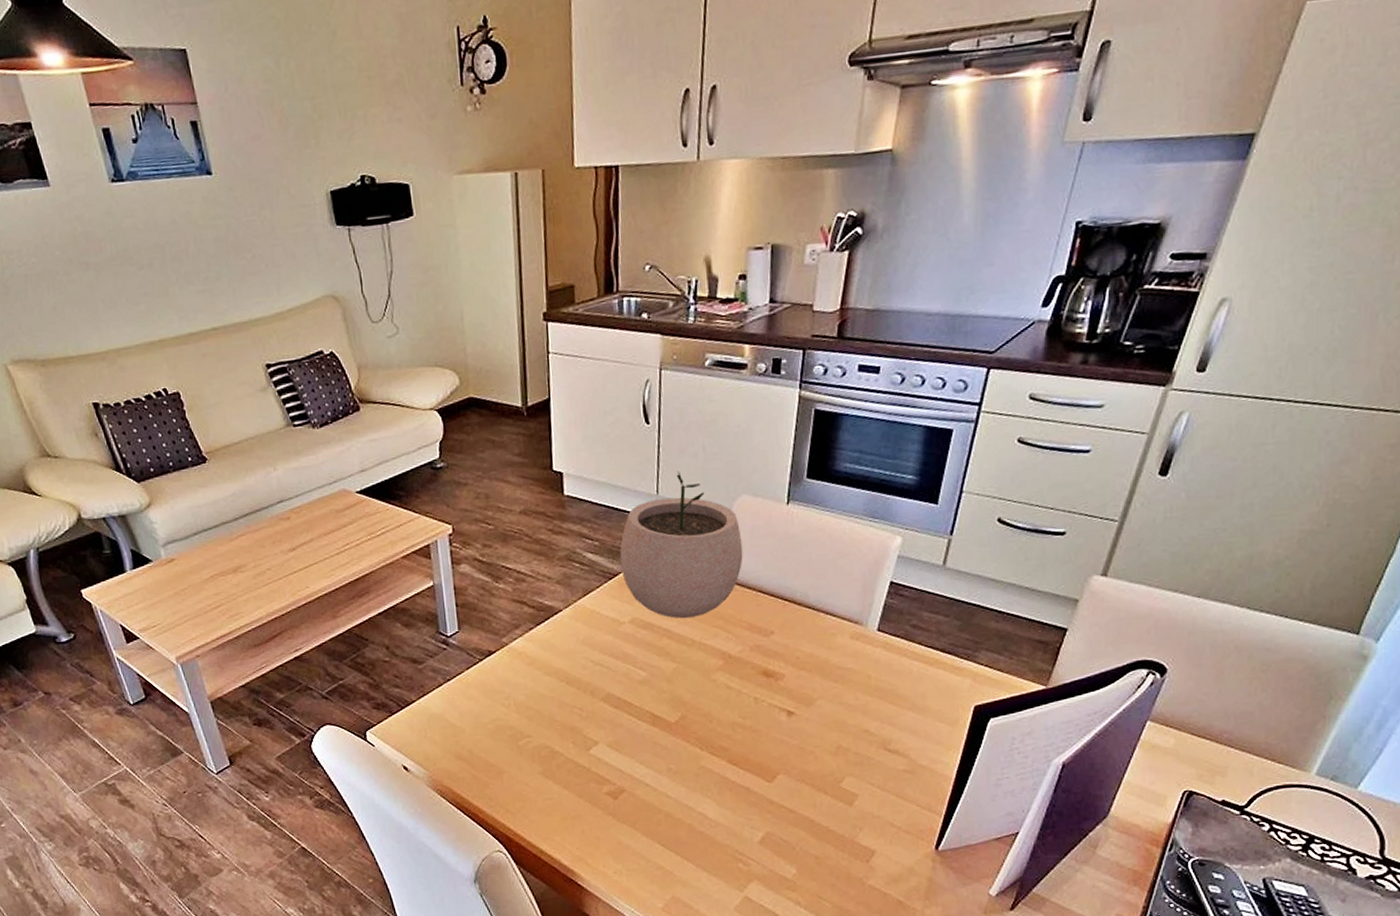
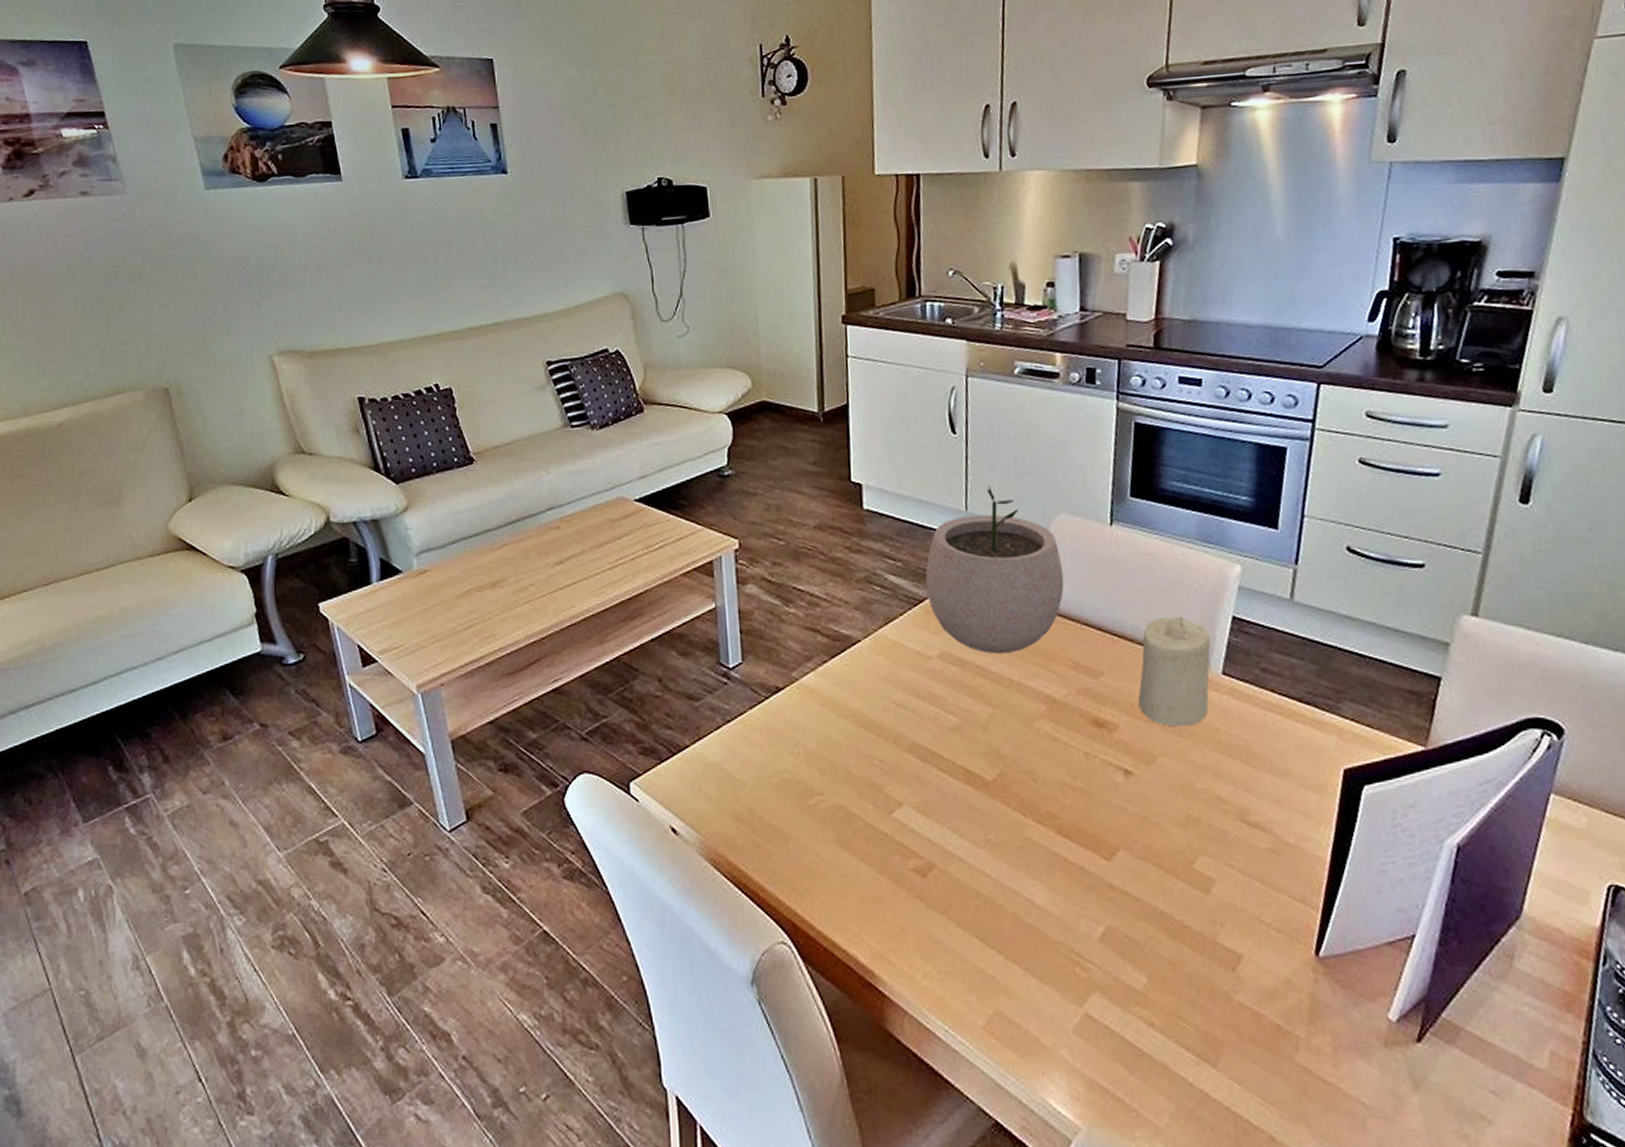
candle: none [803,582,870,675] -> present [1138,615,1211,727]

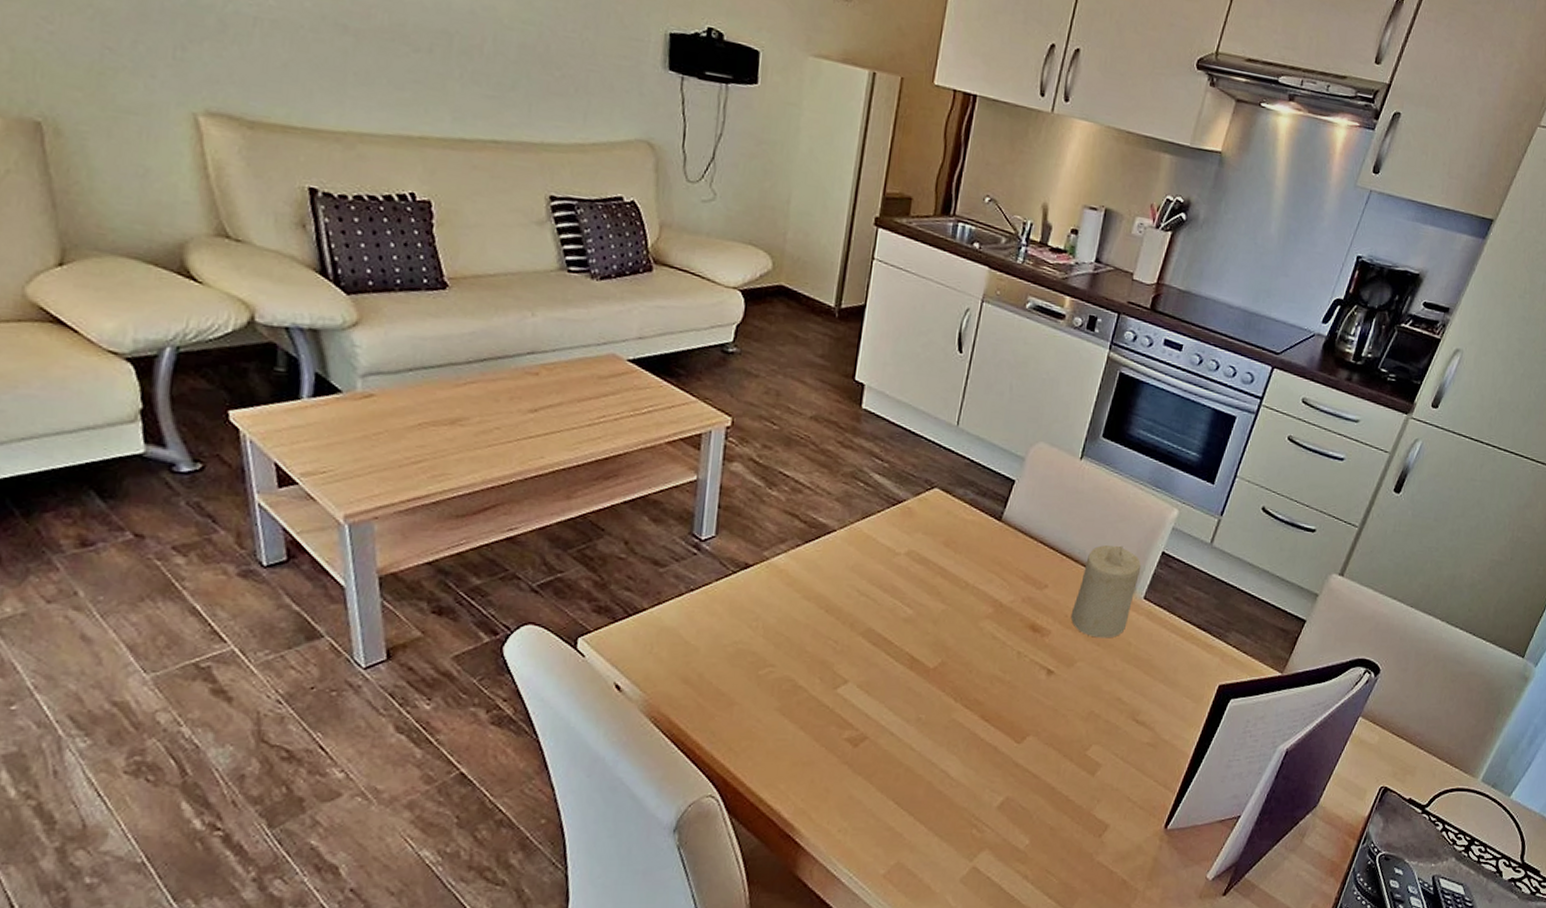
plant pot: present [925,485,1065,655] -> none [906,406,1033,560]

